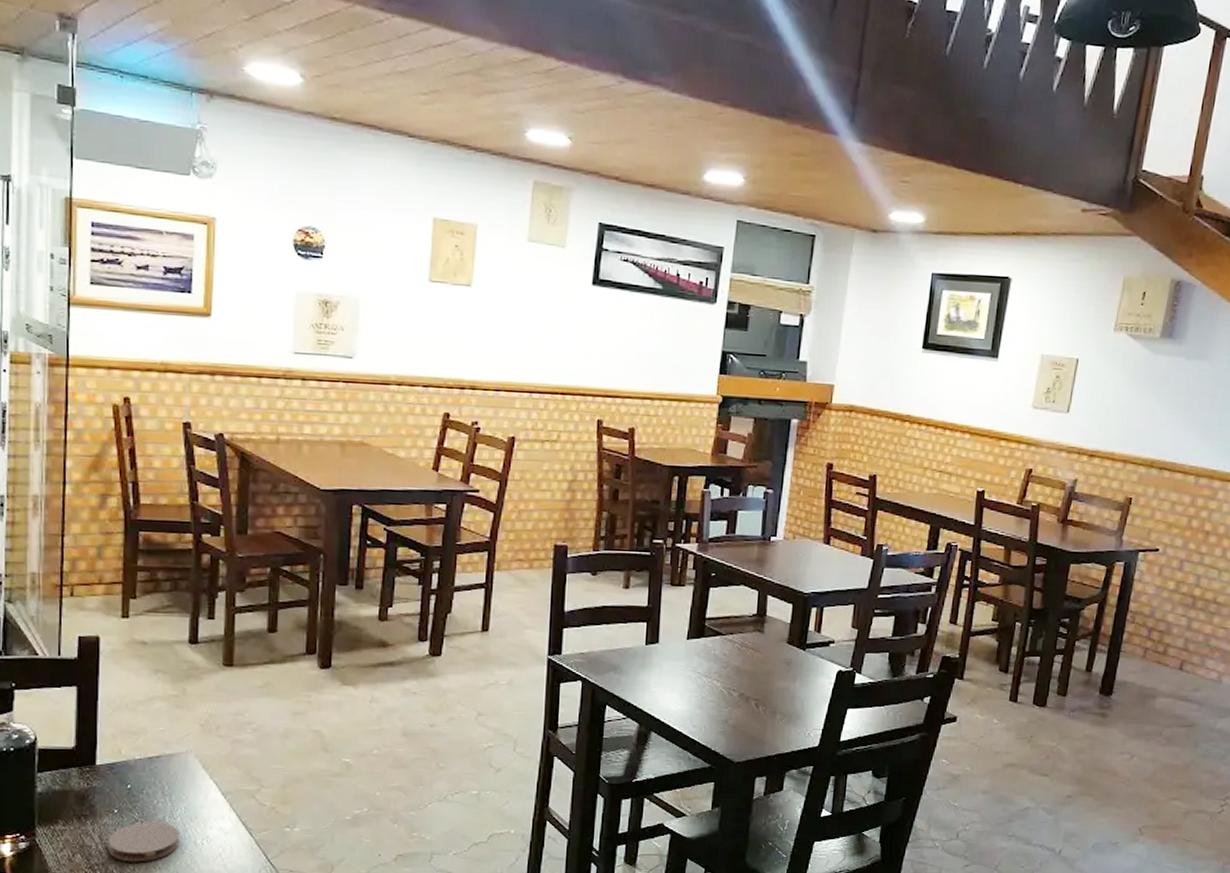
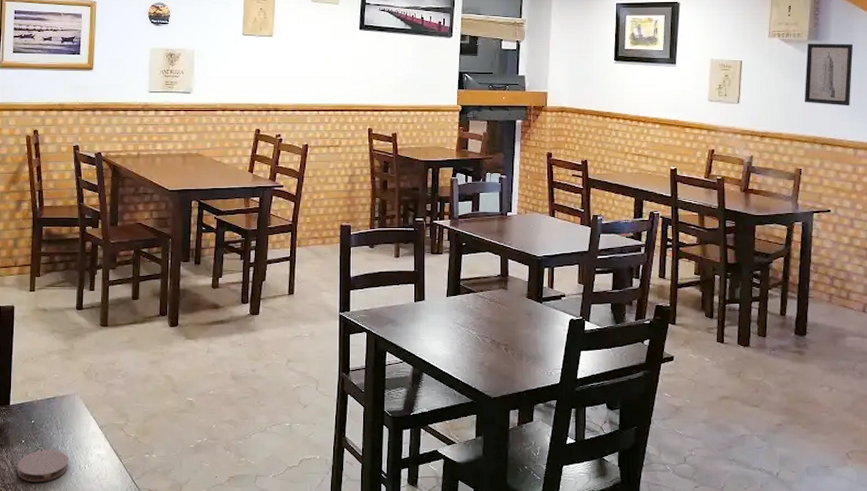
wall art: none [1145,341,1213,424] -> present [804,43,854,106]

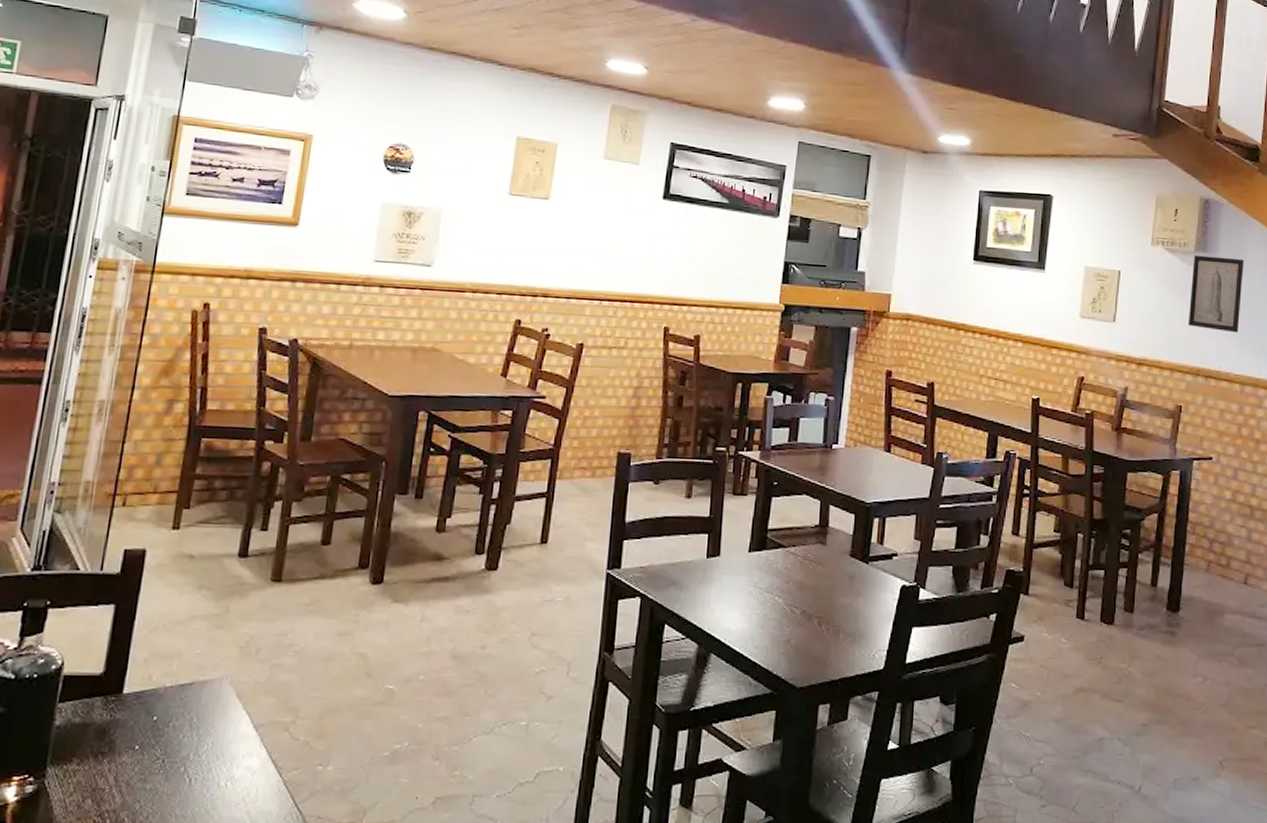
coaster: present [17,449,69,483] -> none [121,759,203,809]

